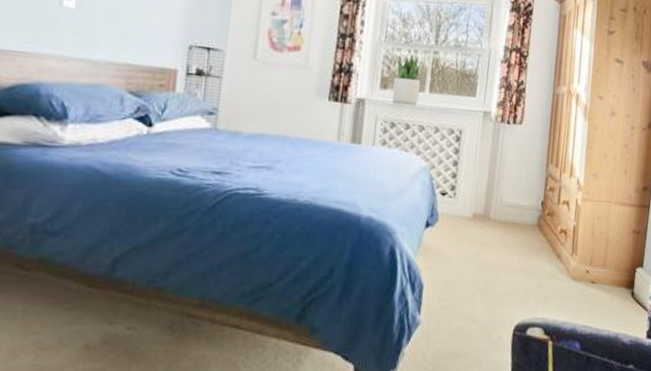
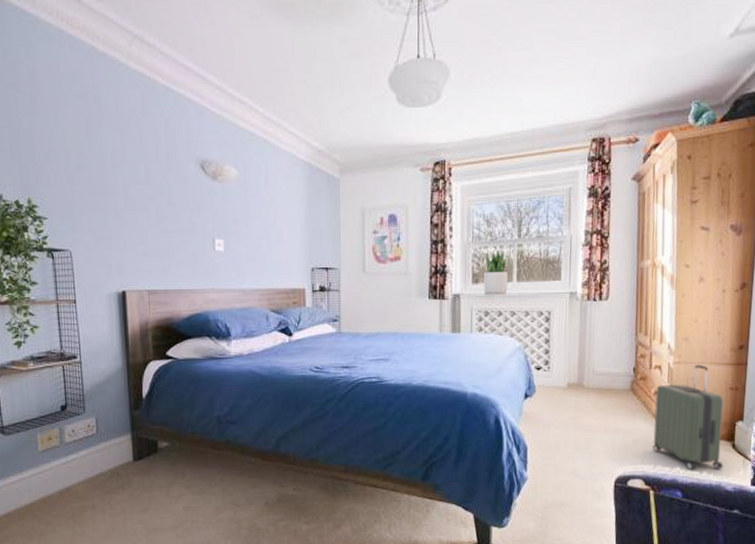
suitcase: none [555,204,626,319] -> present [653,365,724,470]

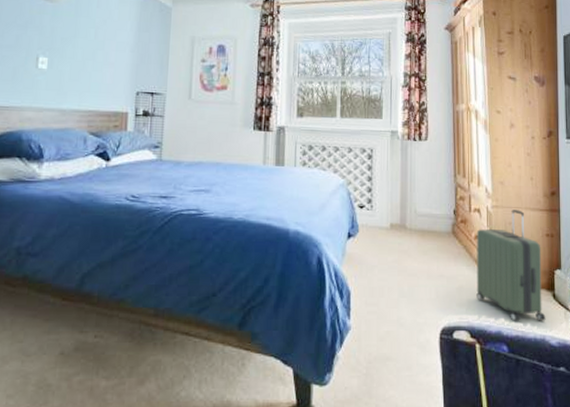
planter: present [483,250,508,296] -> none [307,85,332,131]

